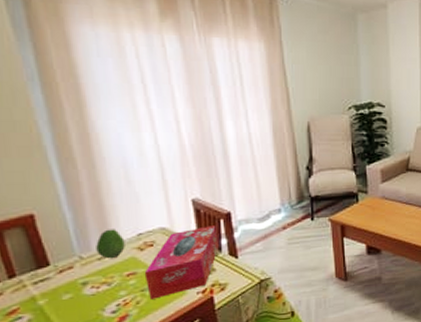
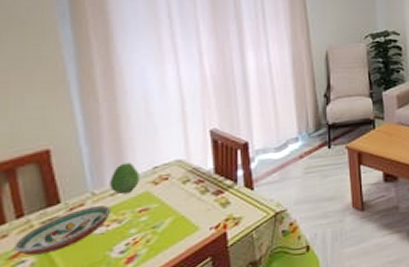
decorative bowl: none [8,269,100,313] -> present [12,205,112,256]
tissue box: present [144,225,219,299] -> none [157,156,234,237]

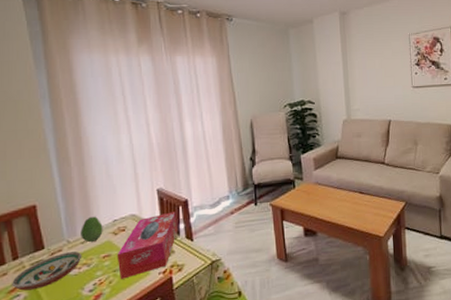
tissue box: none [157,156,234,237] -> present [117,212,177,279]

